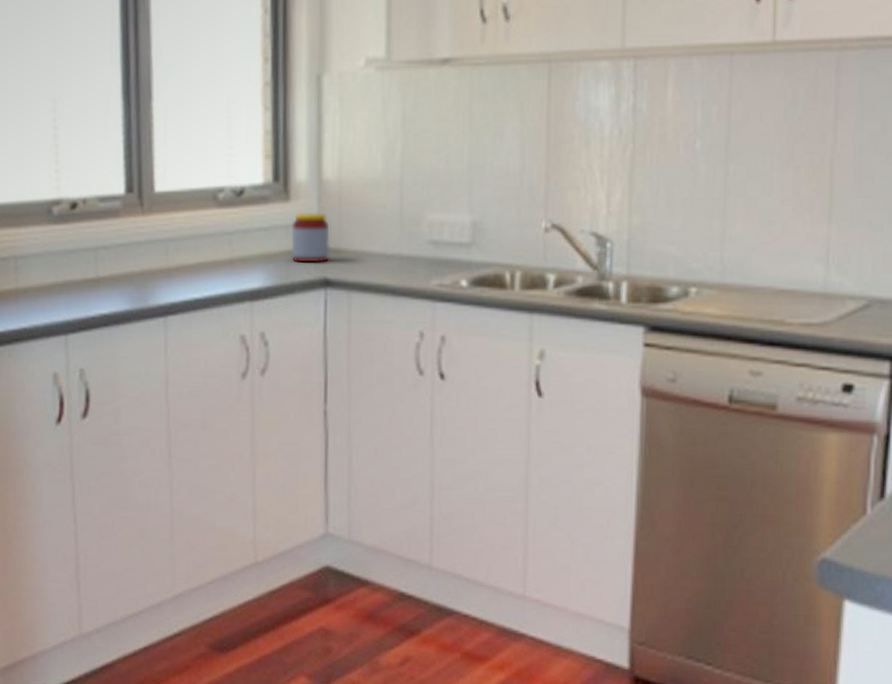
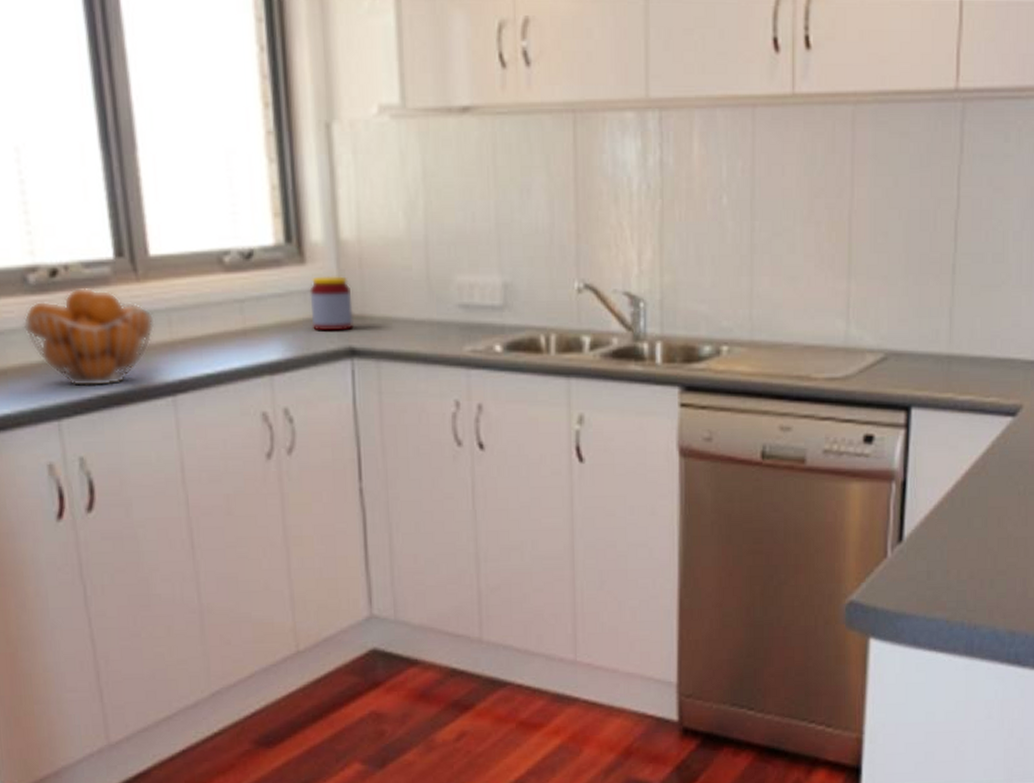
fruit basket: none [44,219,154,306] -> present [22,287,155,387]

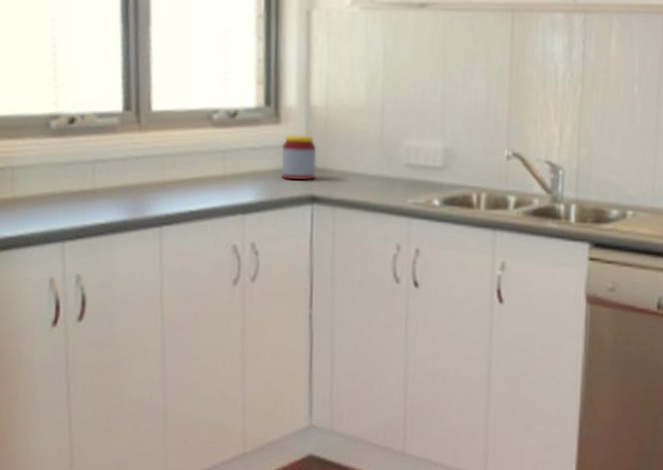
fruit basket: present [22,287,155,387] -> none [42,133,151,216]

